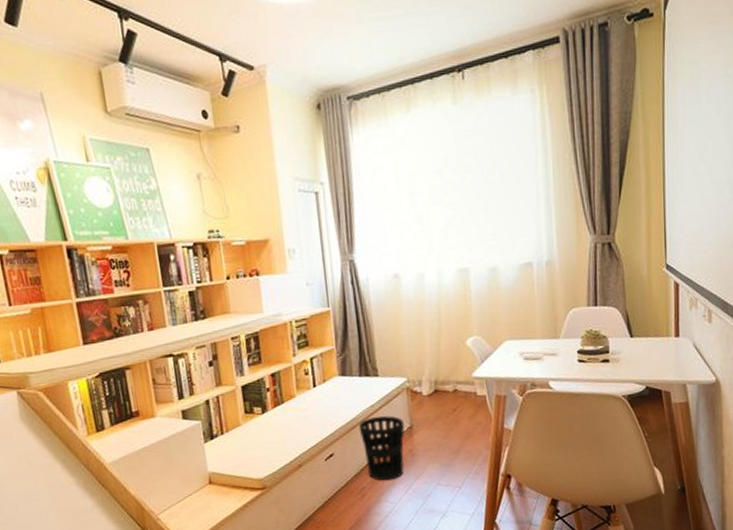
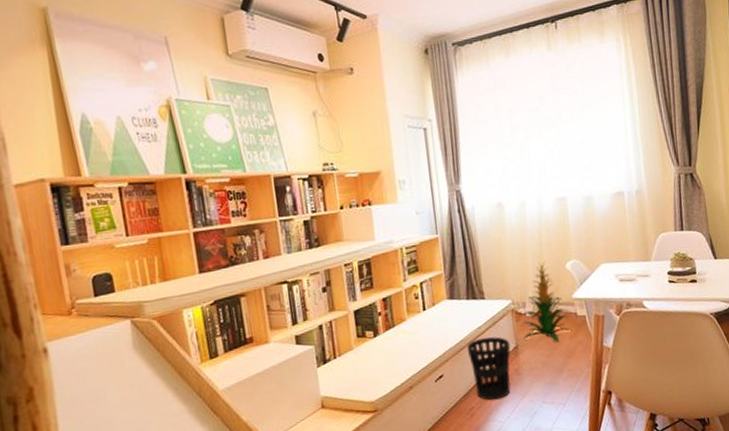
indoor plant: none [419,337,471,422] -> present [523,261,573,342]

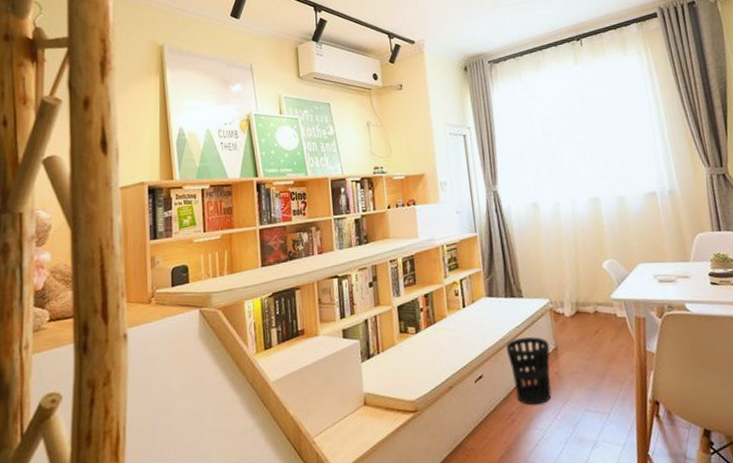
indoor plant: present [523,261,573,342] -> none [562,260,613,344]

